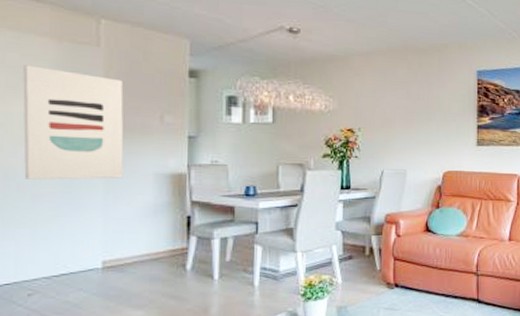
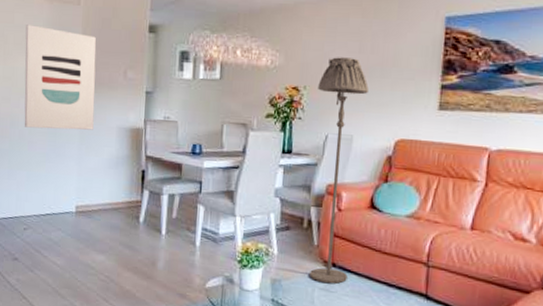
floor lamp: none [372,102,417,303] -> present [309,57,369,284]

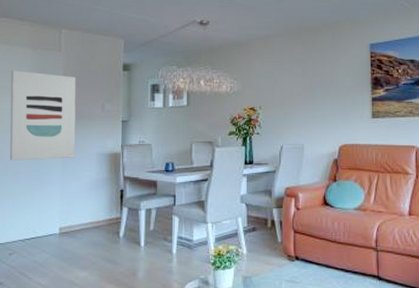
floor lamp: present [309,57,369,284] -> none [271,81,313,276]

